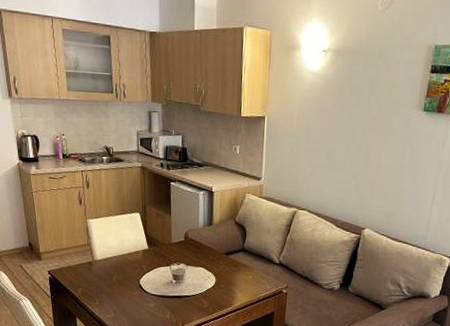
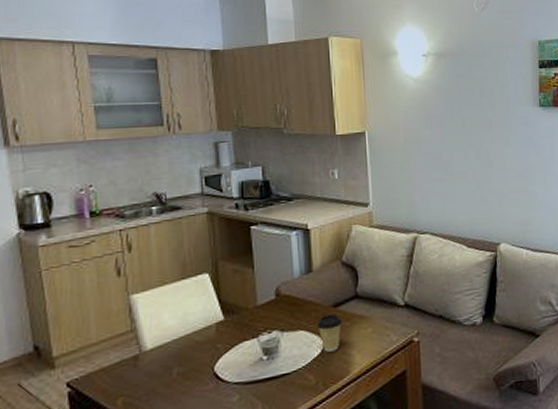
coffee cup: none [212,259,231,287] -> present [317,313,342,352]

